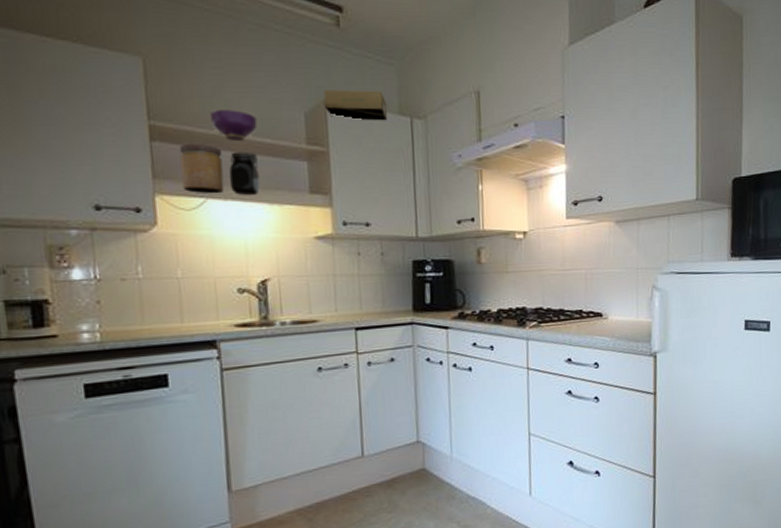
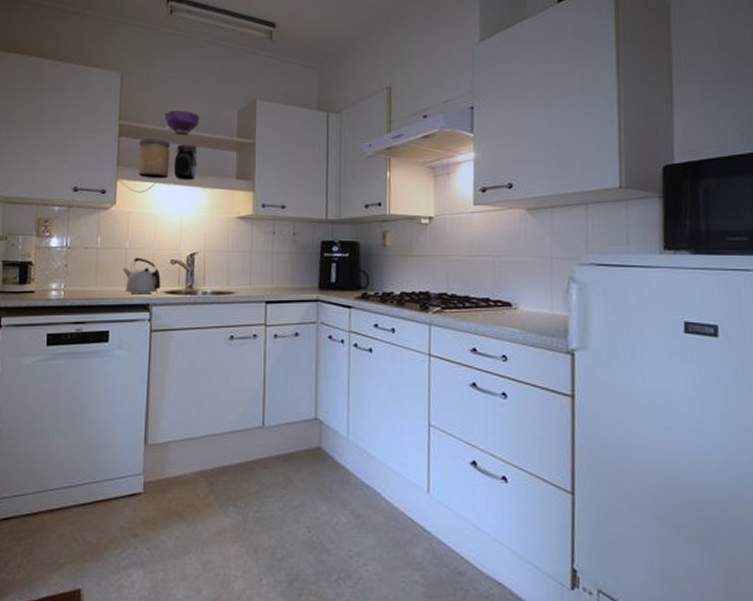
kettle: none [176,287,228,331] -> present [123,257,161,294]
box: present [323,90,388,121] -> none [254,90,308,117]

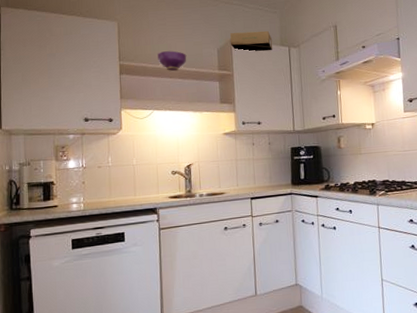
kettle: present [123,257,161,294] -> none [132,171,165,201]
jar: present [138,139,170,179] -> none [137,74,165,108]
jar: present [174,144,197,181] -> none [168,78,188,108]
box: none [254,90,308,117] -> present [230,31,273,52]

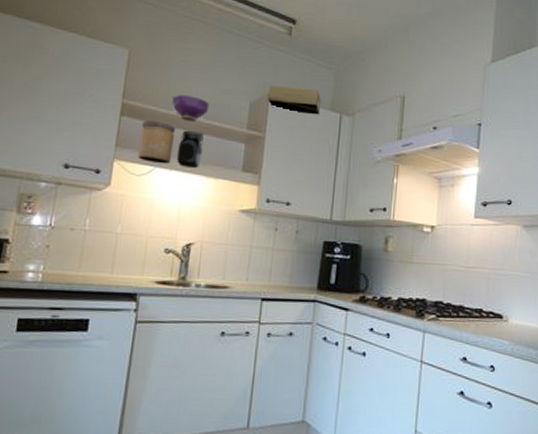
jar: none [137,74,165,108] -> present [137,121,175,164]
jar: none [168,78,188,108] -> present [177,130,204,169]

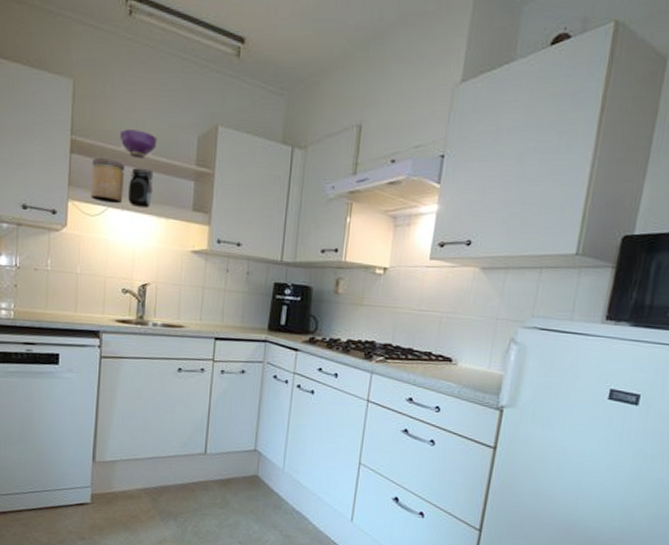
box: present [267,85,322,115] -> none [215,116,272,149]

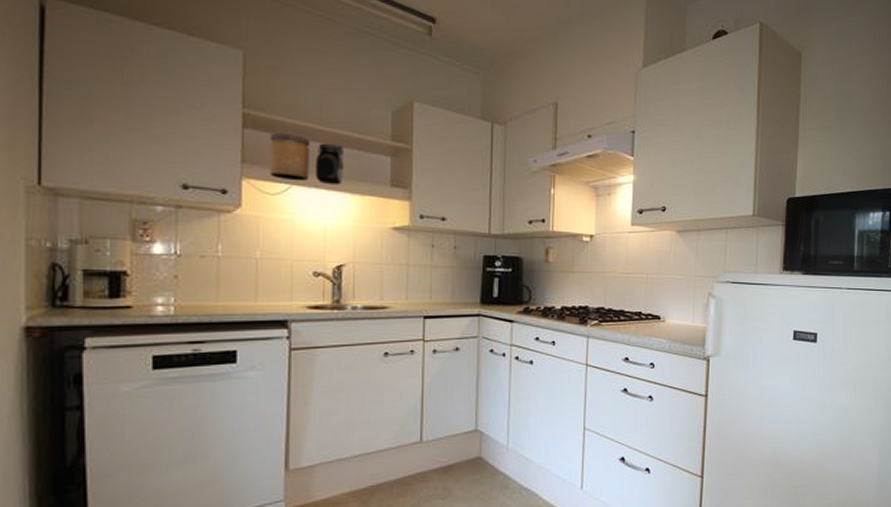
bowl: present [120,129,157,159] -> none [303,103,347,135]

